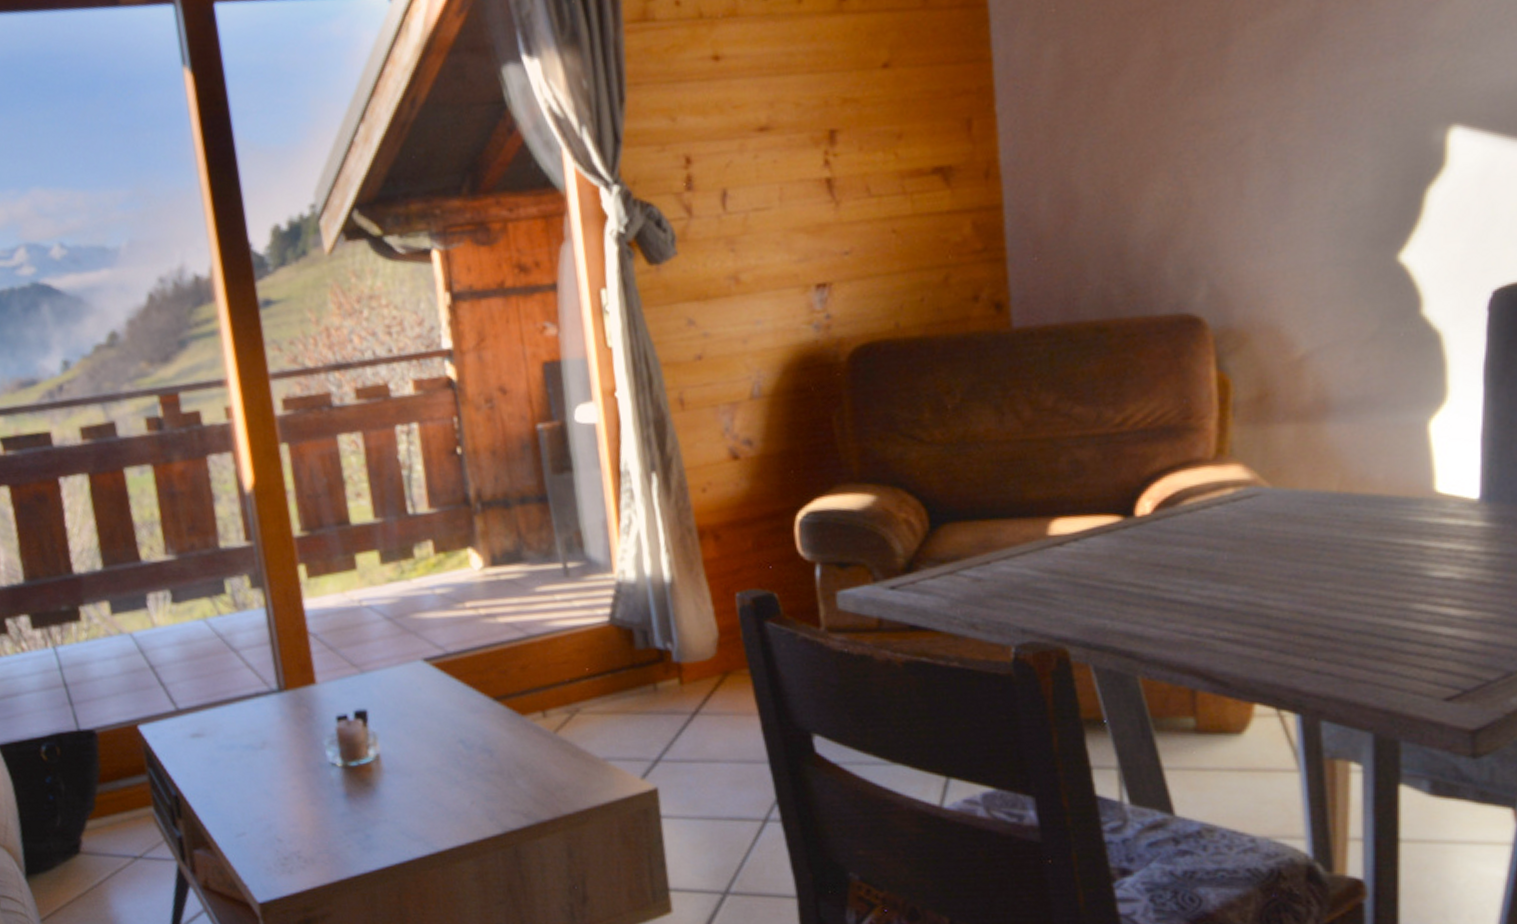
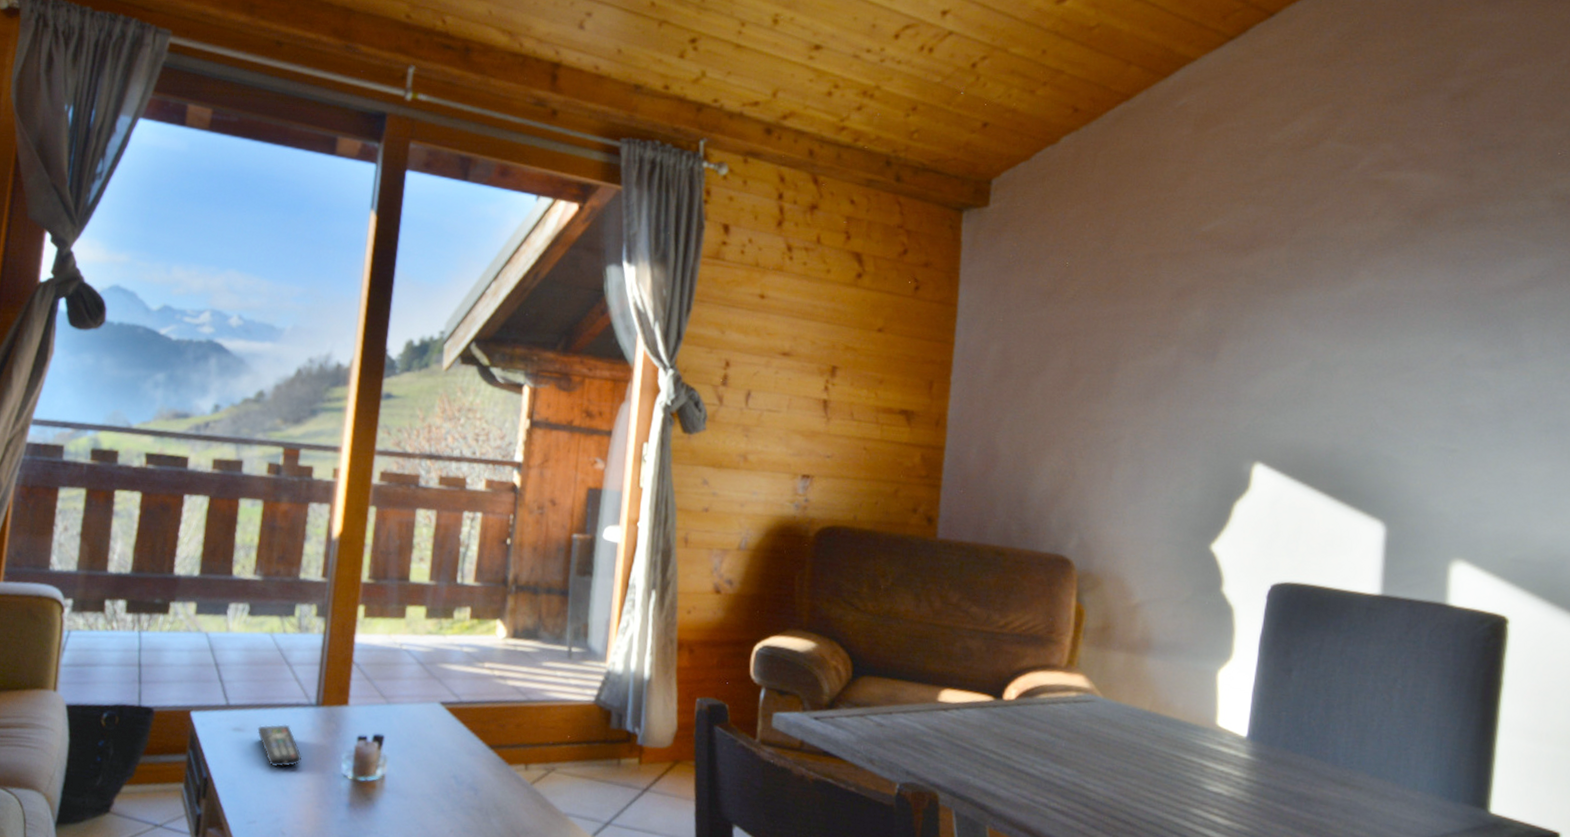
remote control: none [218,719,279,770] -> present [257,724,303,768]

